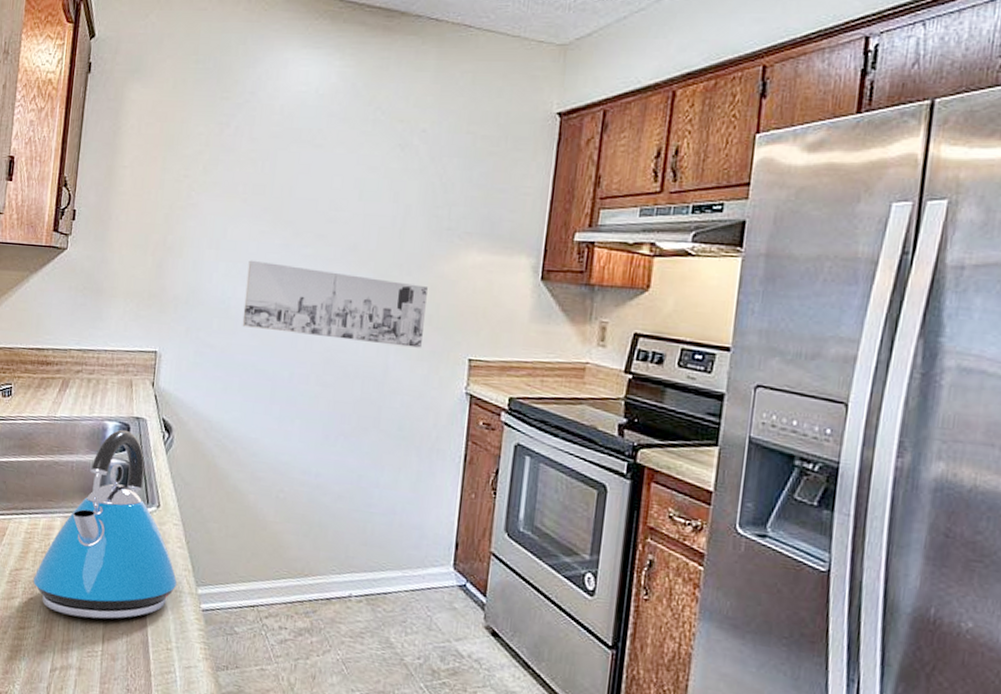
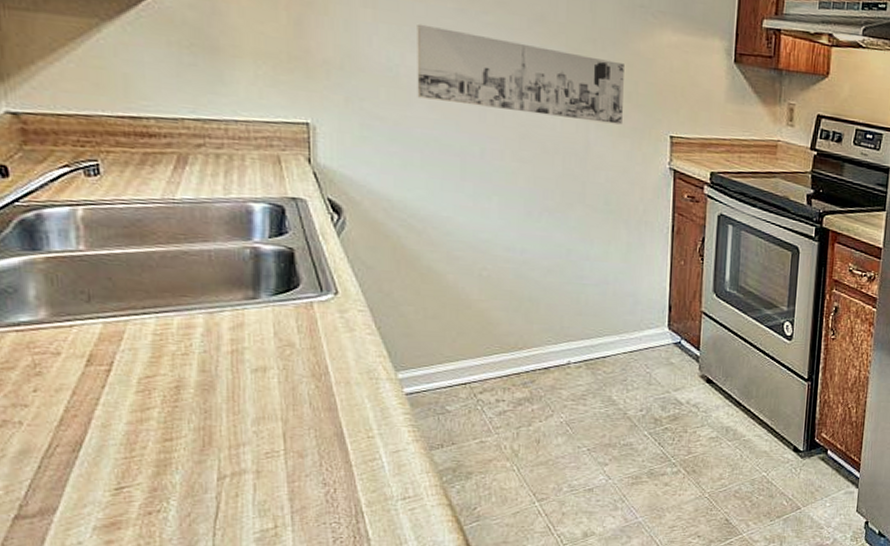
kettle: present [33,429,177,619] -> none [175,211,370,419]

